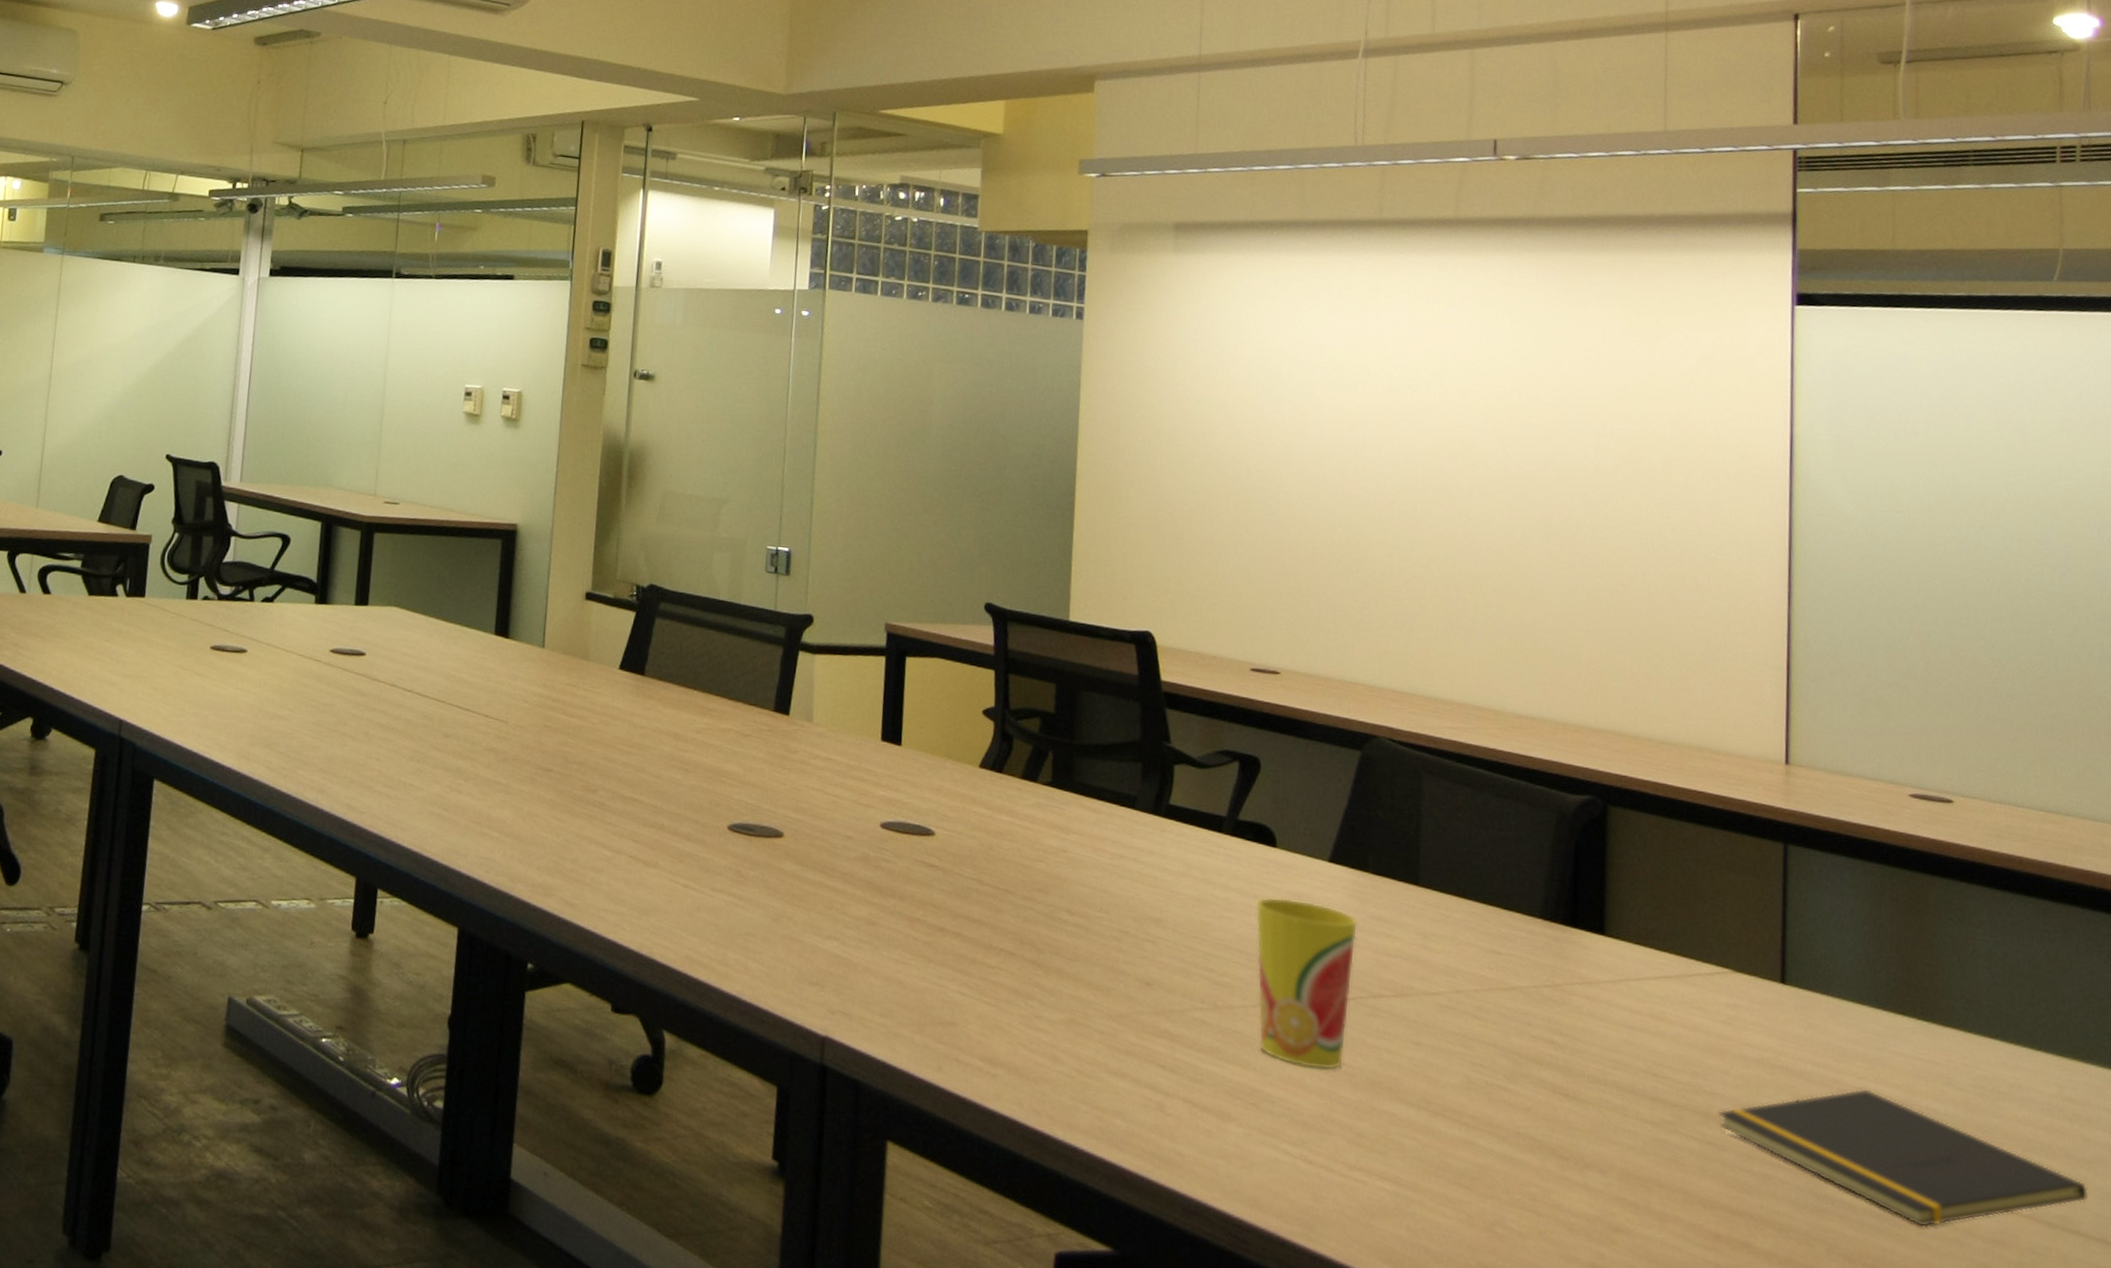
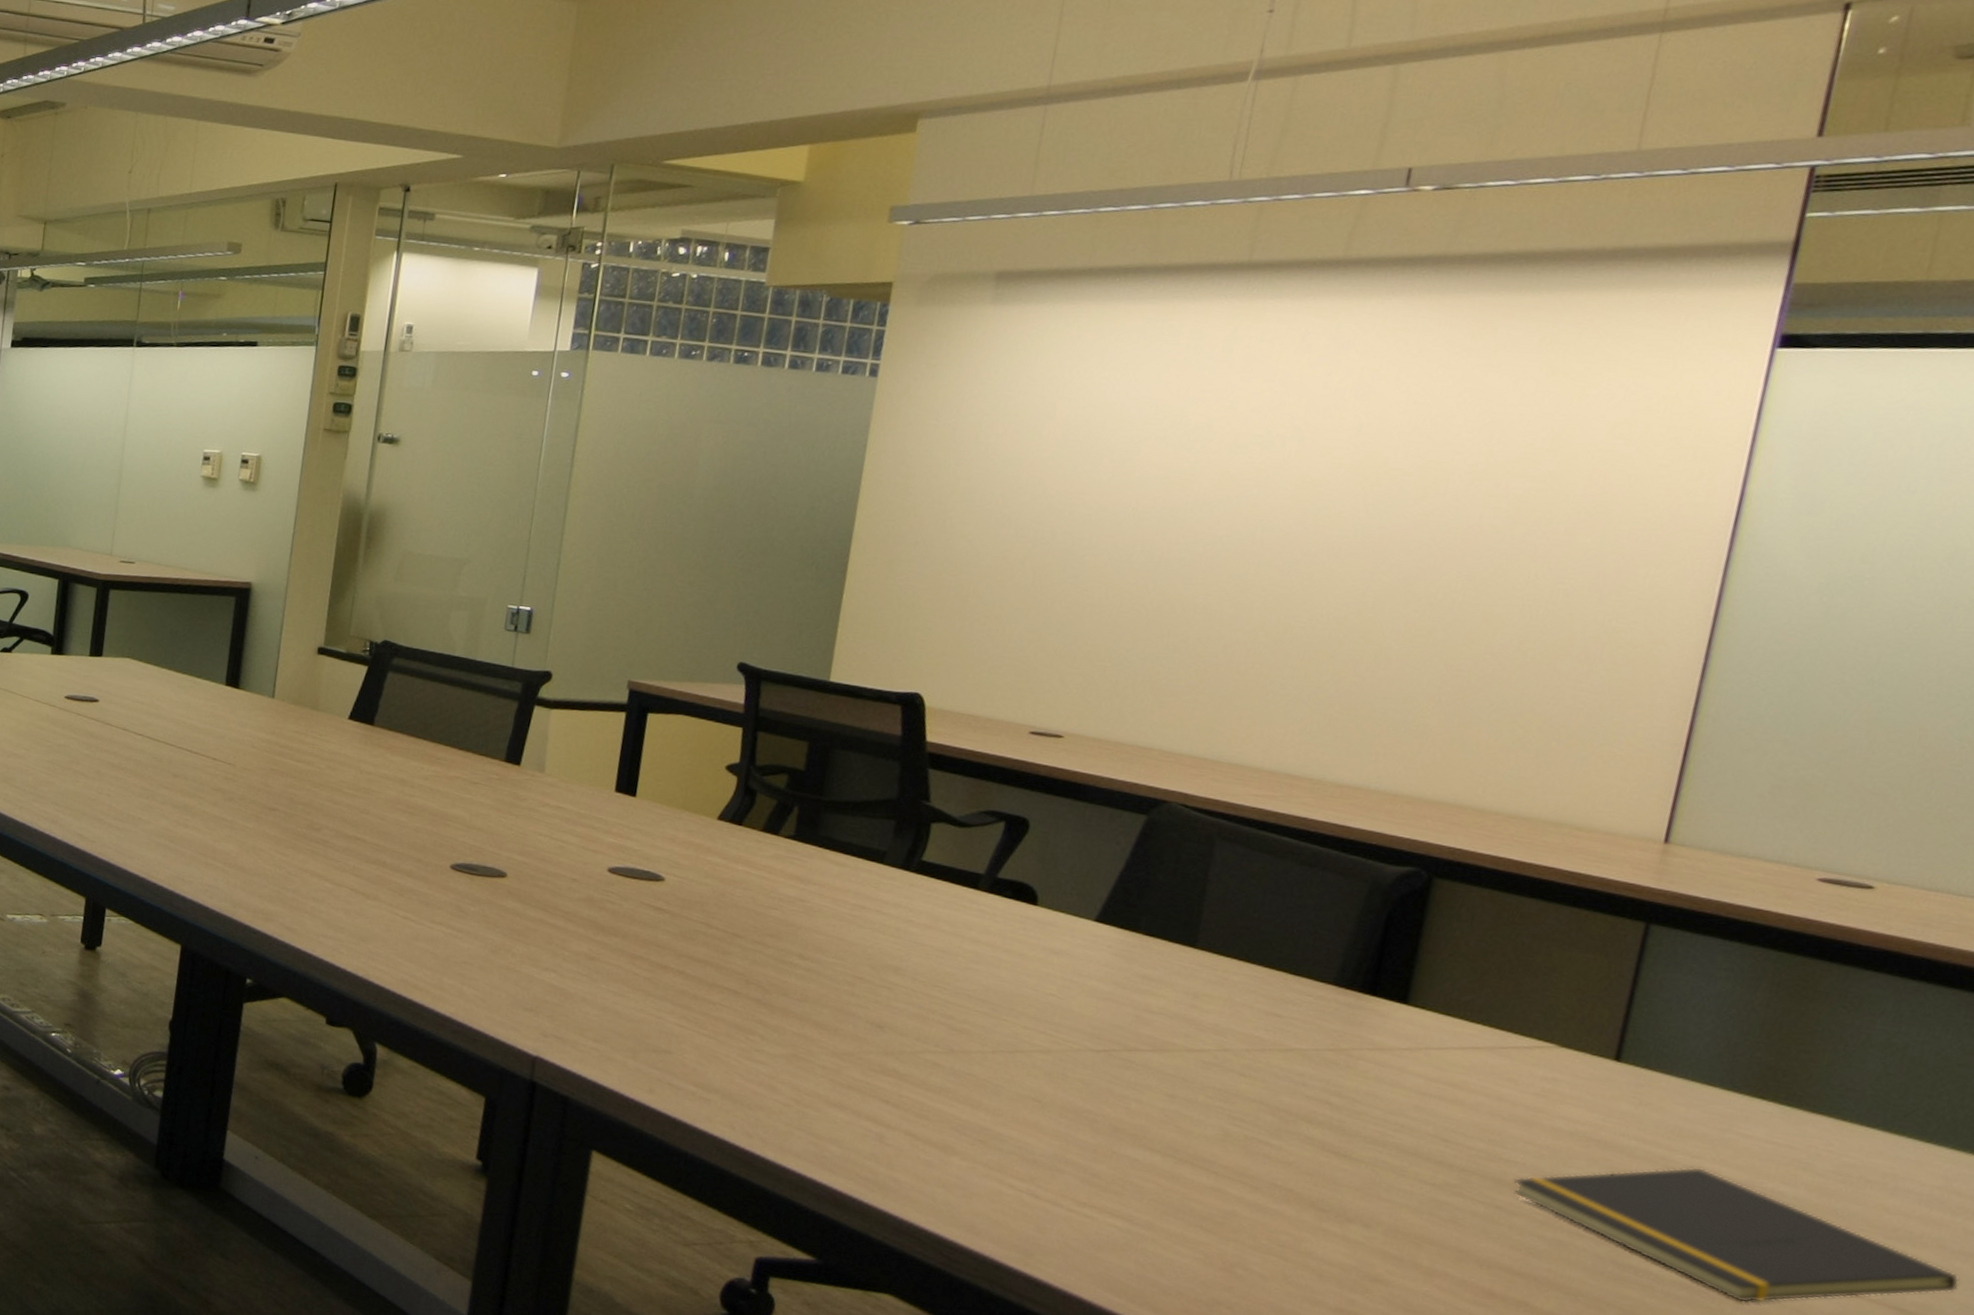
cup: present [1255,896,1359,1071] -> none [994,951,1121,1115]

